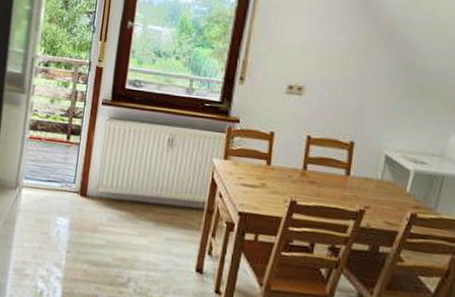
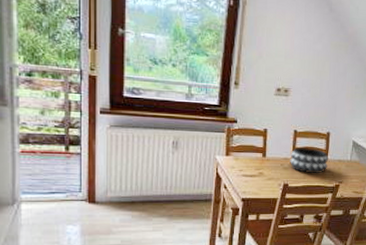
decorative bowl: none [300,157,352,193] -> present [290,147,329,174]

